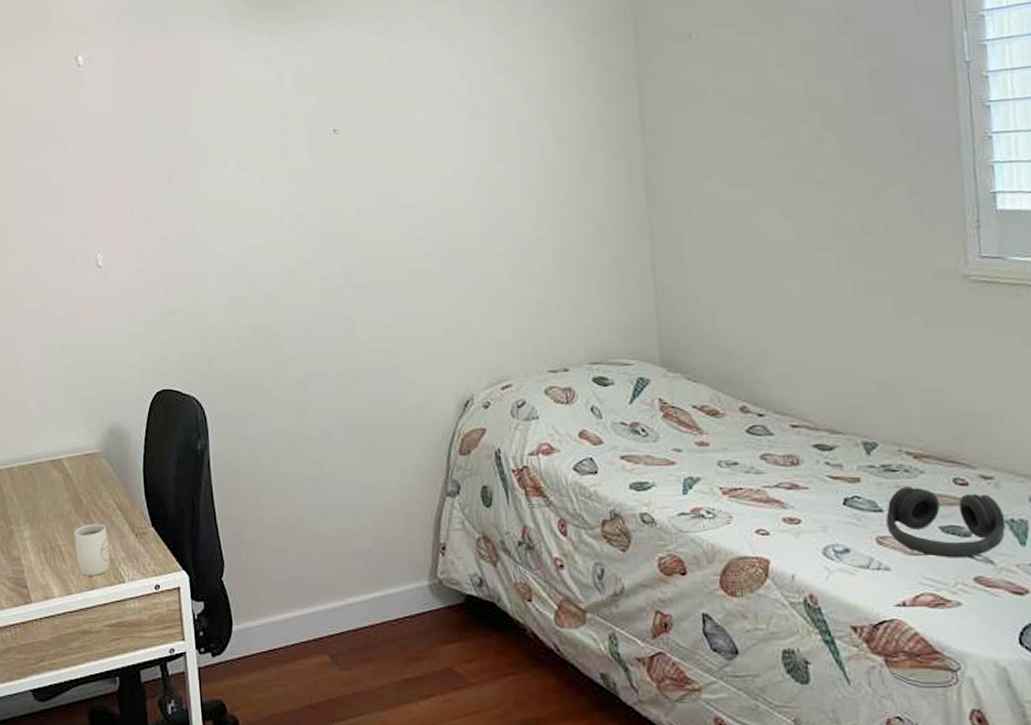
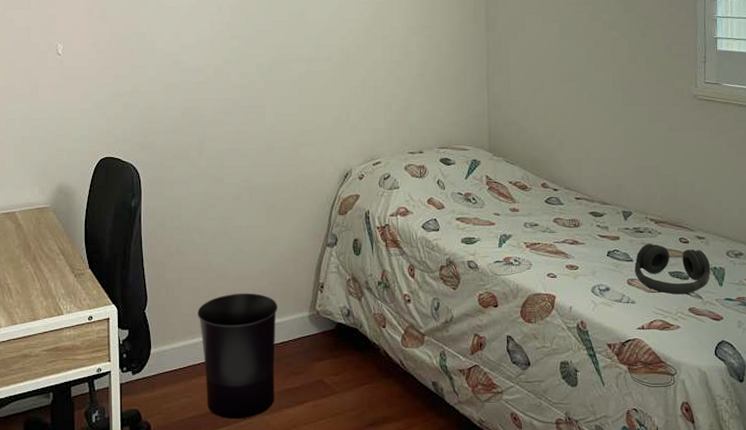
mug: present [74,523,111,576] -> none [21,266,52,309]
waste bin: none [287,556,392,716] -> present [198,293,278,419]

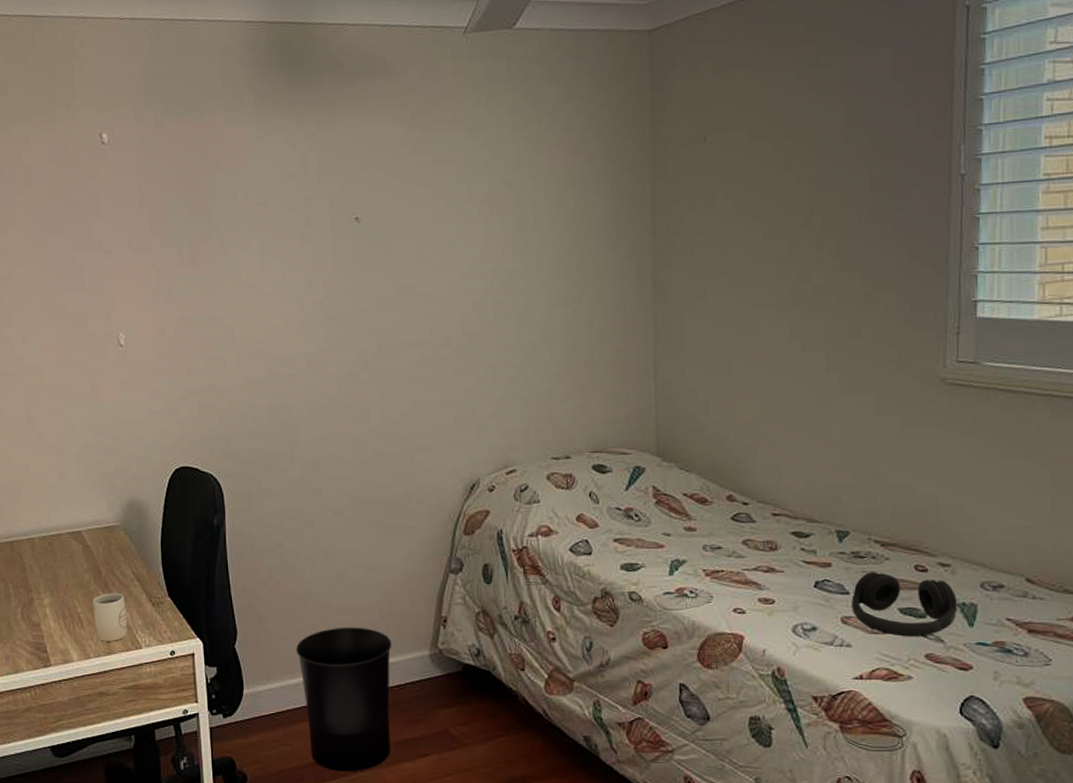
mug: none [21,266,52,309] -> present [92,593,128,642]

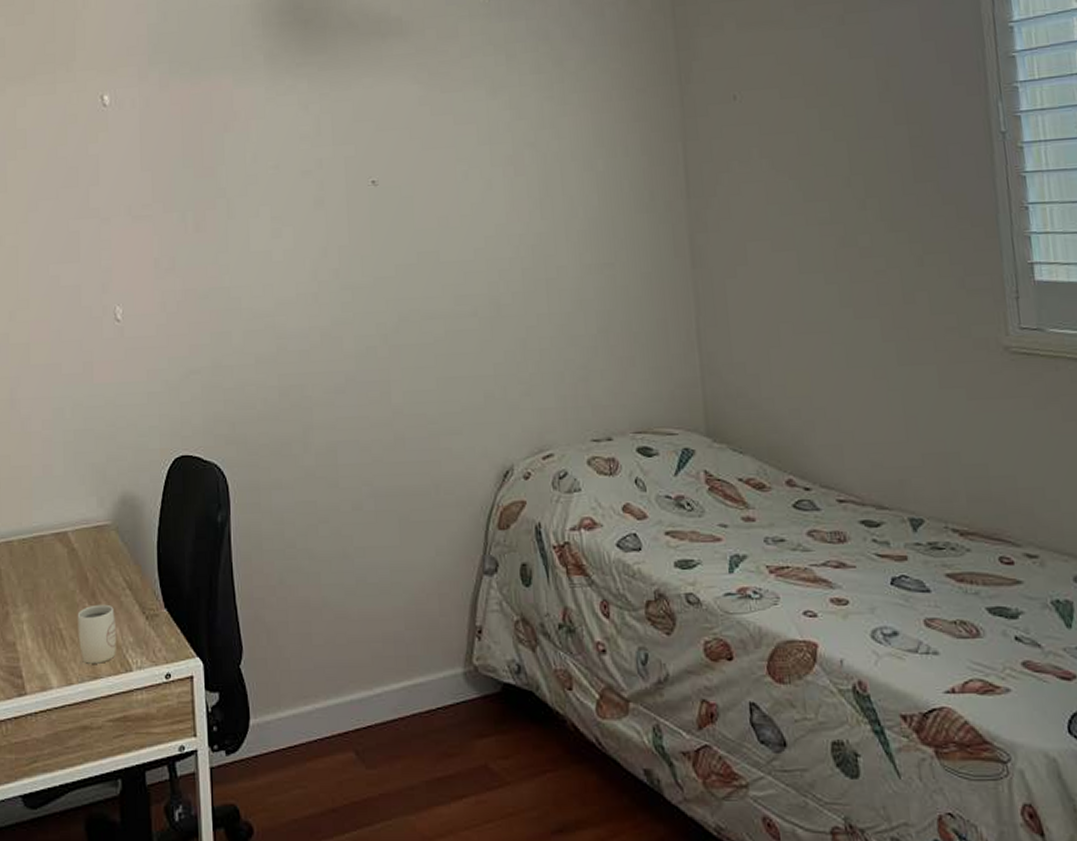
waste bin: present [296,627,392,772] -> none [311,640,422,820]
headphones: present [851,572,958,637] -> none [933,565,1052,641]

